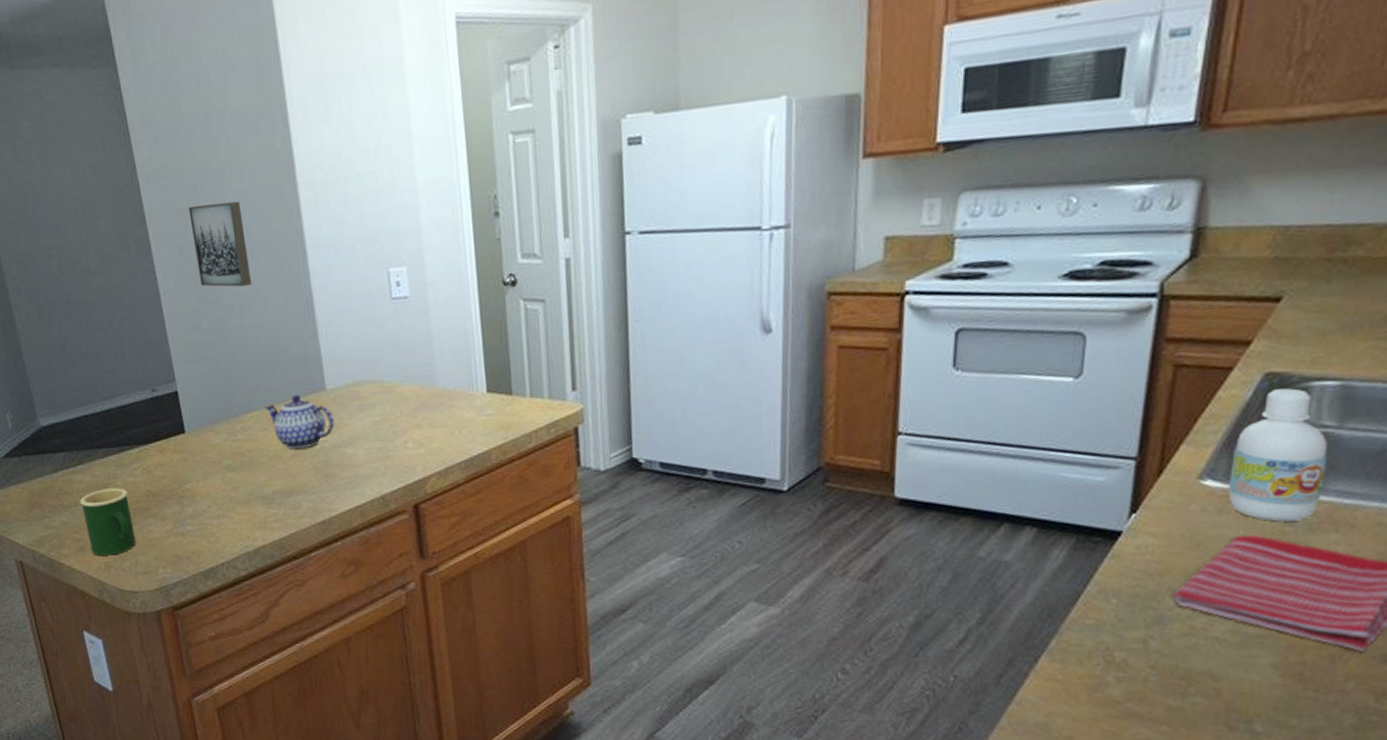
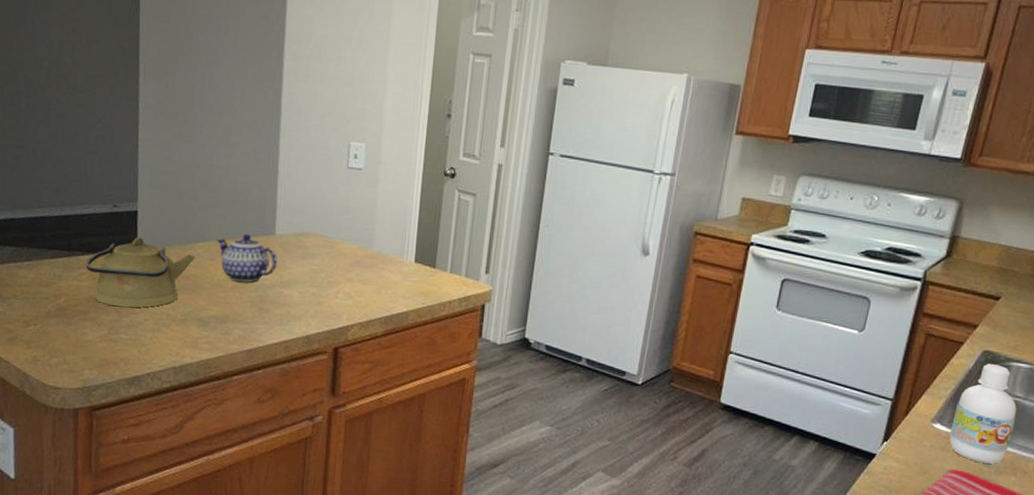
mug: present [79,488,136,556] -> none [19,287,69,351]
kettle: none [137,419,247,498] -> present [85,237,196,308]
wall art: present [188,201,251,287] -> none [179,51,229,131]

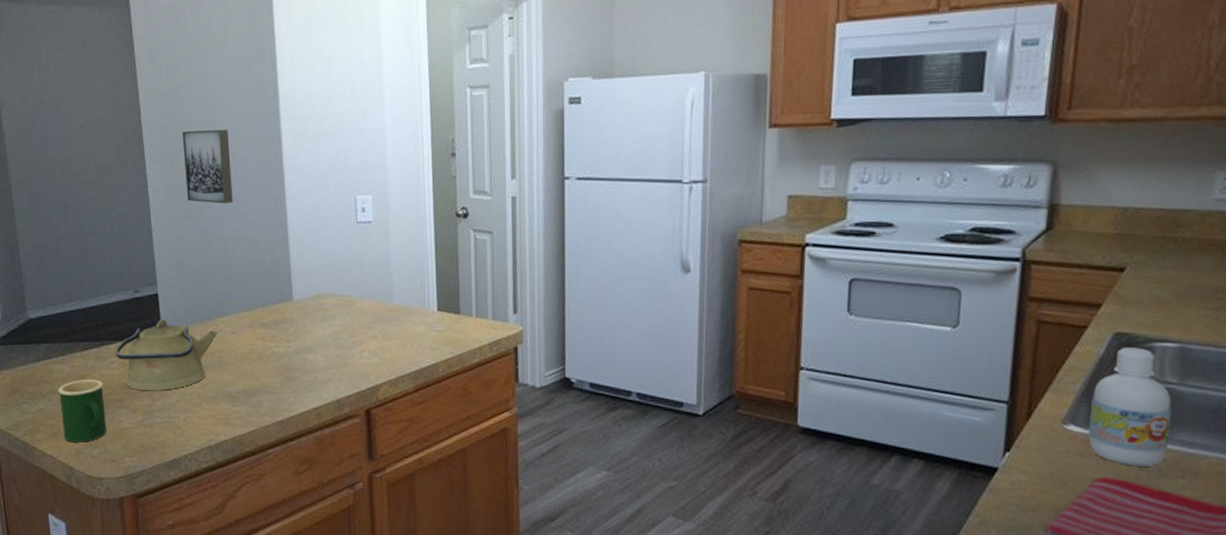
mug: none [19,287,69,351] -> present [57,379,107,443]
wall art: none [179,51,229,131] -> present [182,129,233,204]
teapot: present [216,233,278,283] -> none [236,303,299,353]

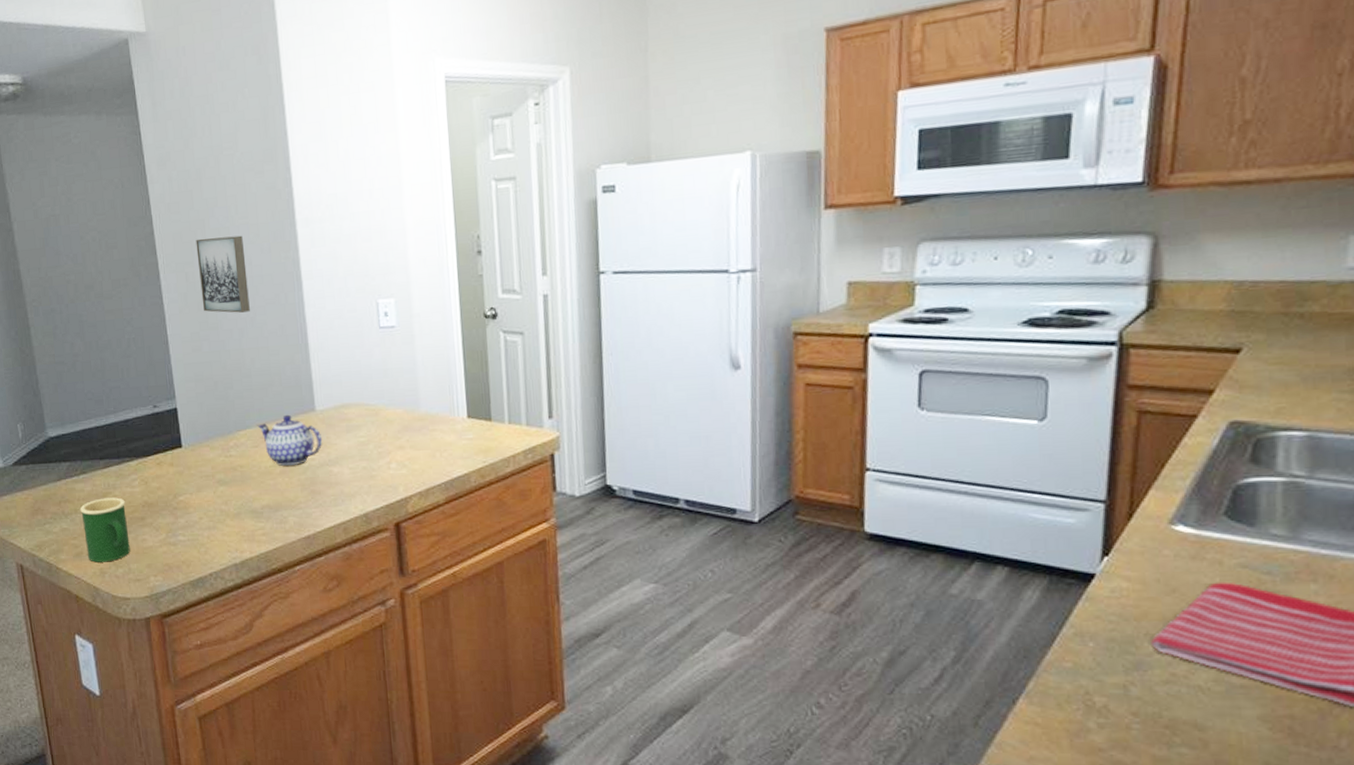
kettle: present [115,320,218,391] -> none [136,435,240,509]
teapot: none [236,303,299,353] -> present [257,414,323,467]
bottle: present [1089,347,1173,466] -> none [1201,437,1301,570]

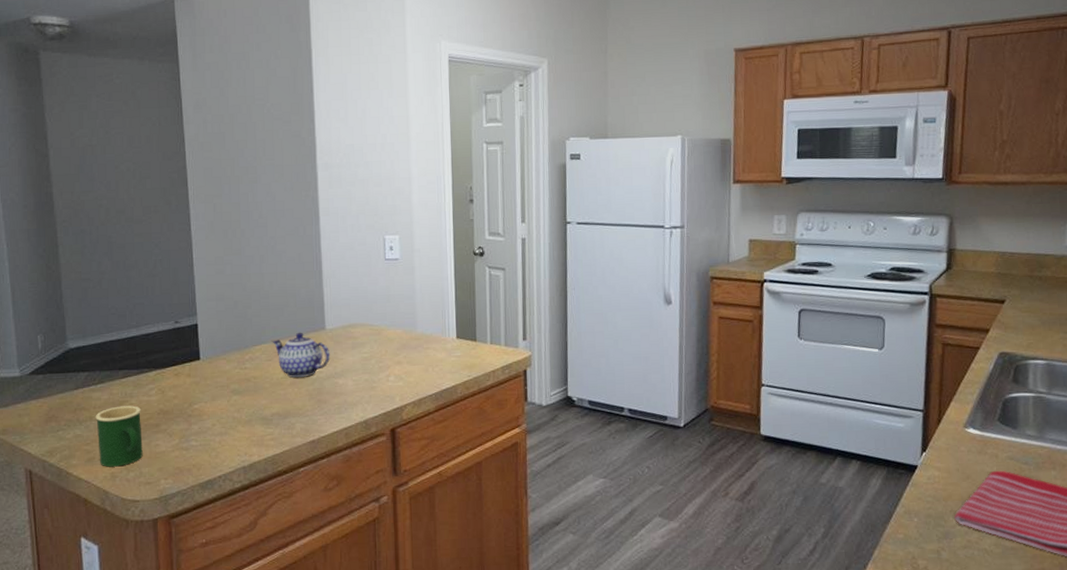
wall art: present [196,235,250,313] -> none [225,174,271,241]

